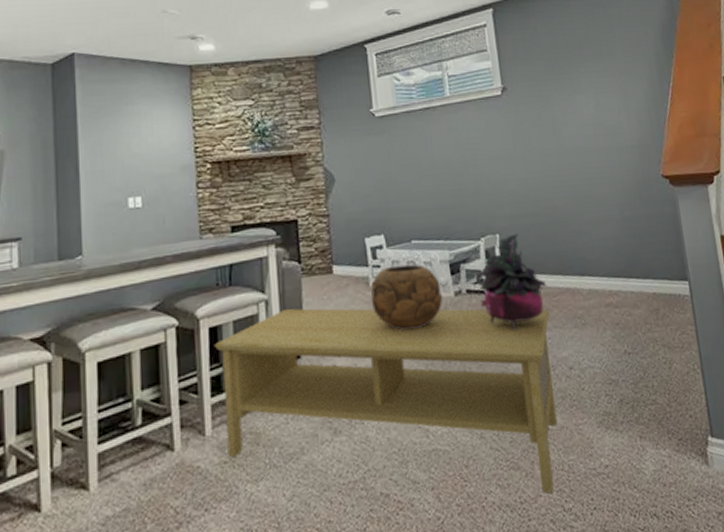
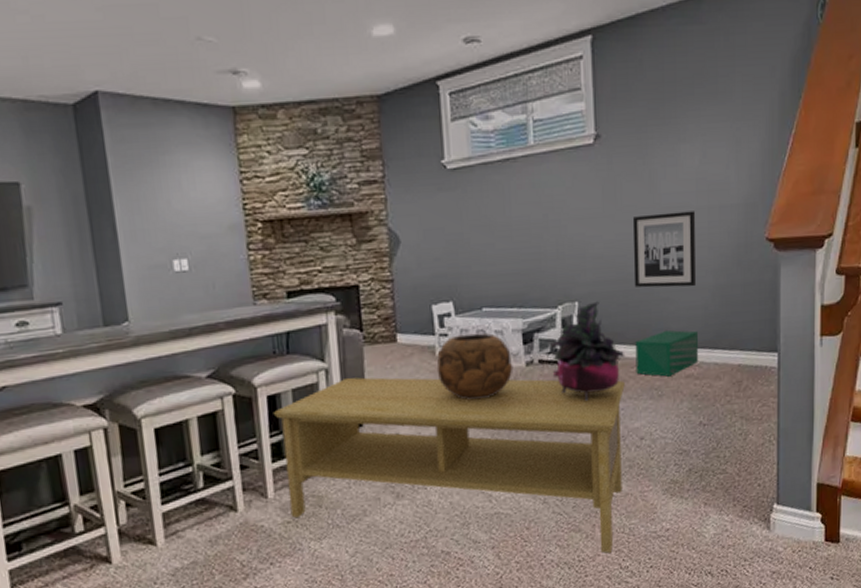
wall art: none [541,151,605,221] -> present [632,211,697,288]
storage bin: none [555,260,617,306] -> present [635,330,699,377]

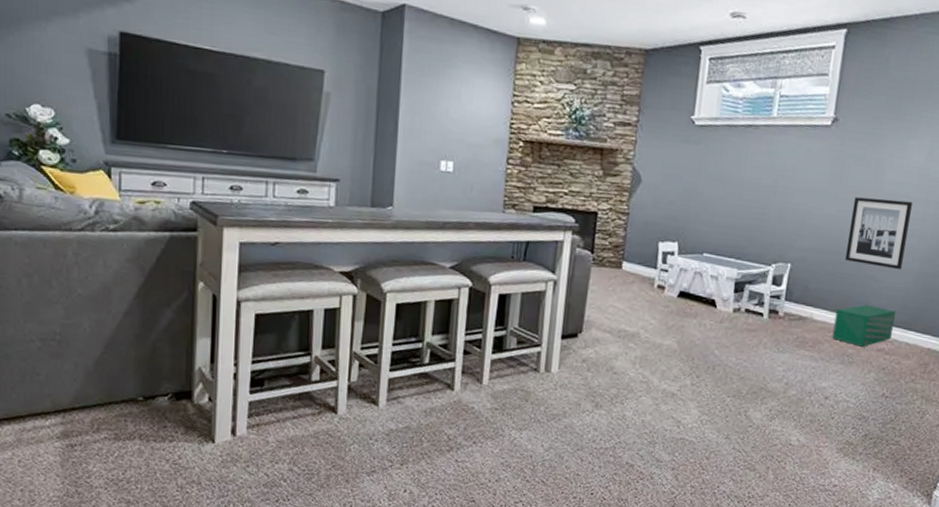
coffee table: present [273,377,625,553] -> none [499,291,820,496]
decorative bowl: present [436,333,513,400] -> none [652,273,722,334]
potted plant: present [551,301,626,402] -> none [755,266,825,355]

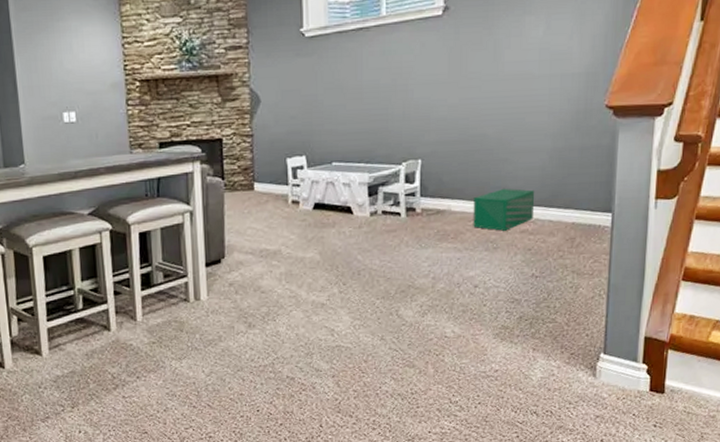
wall art: present [844,197,913,270] -> none [475,78,538,149]

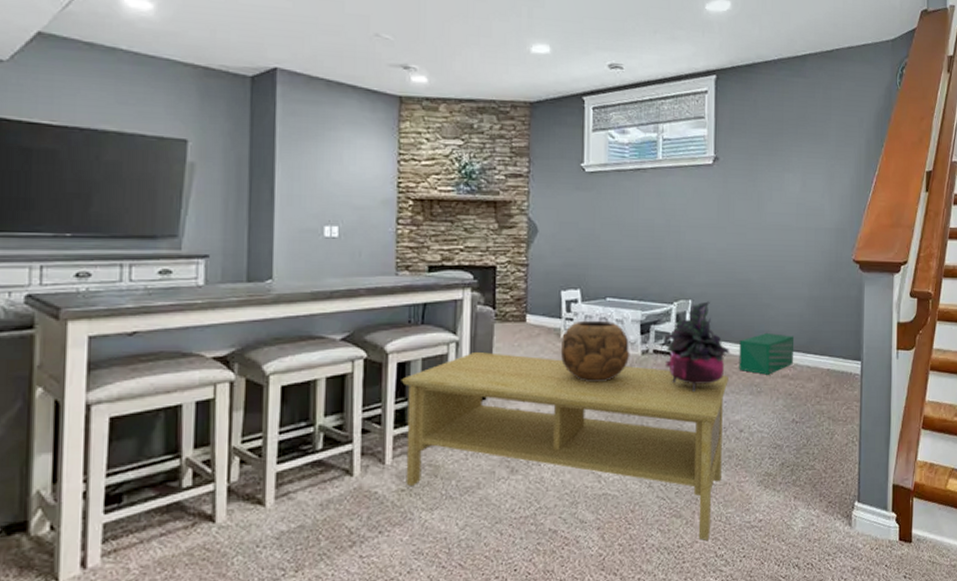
coffee table: none [143,219,462,388] -> present [401,351,729,541]
decorative bowl: none [289,184,358,244] -> present [560,320,630,383]
potted plant: none [394,159,464,251] -> present [665,301,730,393]

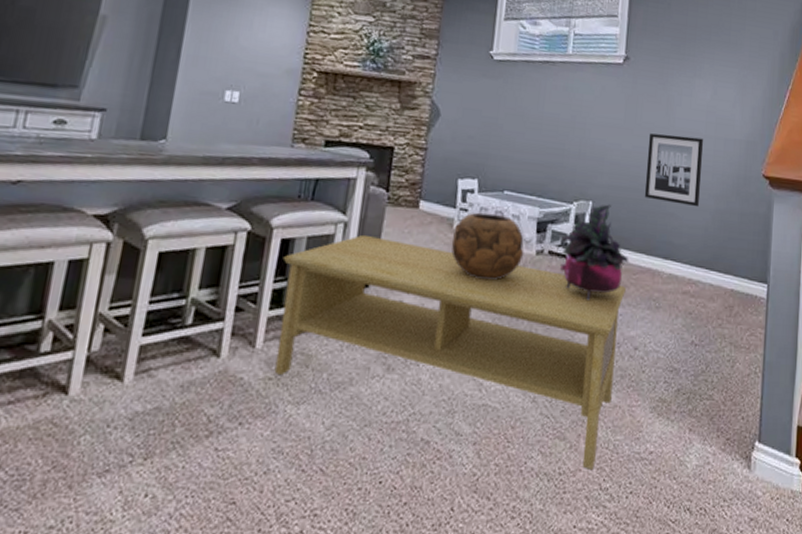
storage bin: present [739,332,795,375] -> none [637,243,698,290]
wall art: none [741,229,796,296] -> present [644,133,704,207]

